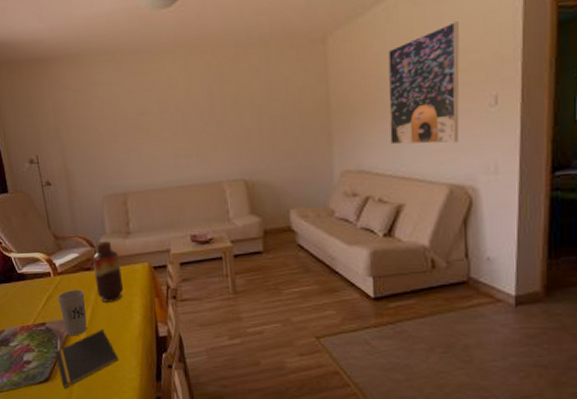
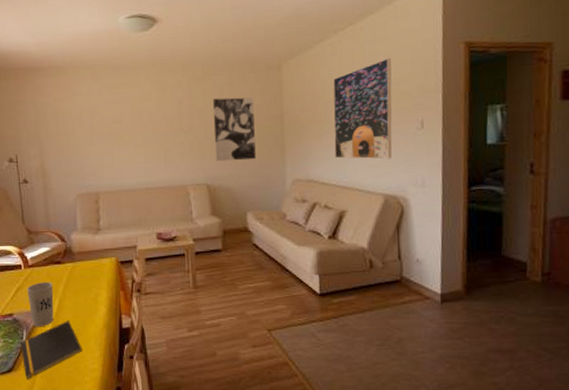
vase: present [92,241,124,302] -> none [62,237,91,295]
wall art: none [247,78,298,154] -> present [212,97,256,162]

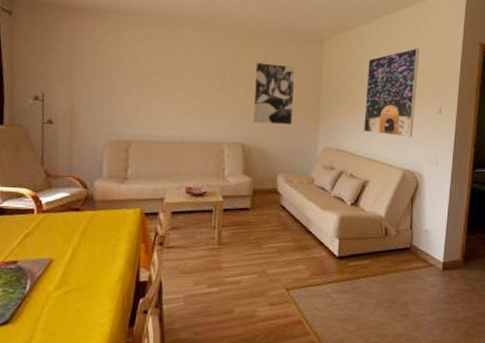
notepad: present [20,320,82,380] -> none [22,270,93,334]
cup: present [27,282,54,327] -> none [37,229,68,277]

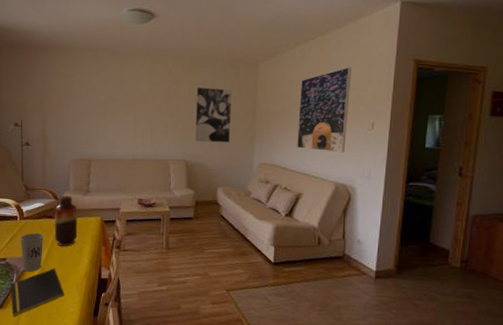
notepad: none [22,270,93,334] -> present [10,267,65,317]
cup: none [37,229,68,277] -> present [20,233,44,272]
vase: none [82,184,112,245] -> present [54,196,78,247]

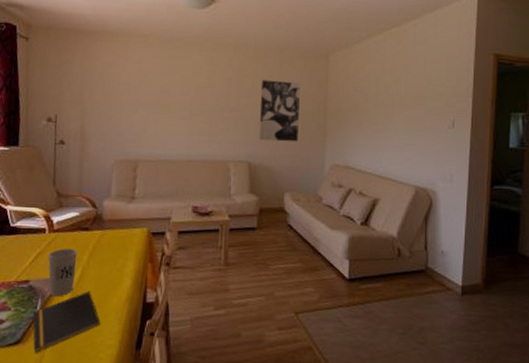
vase: present [54,196,78,247] -> none [90,203,120,264]
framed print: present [297,67,351,153] -> none [372,60,429,153]

